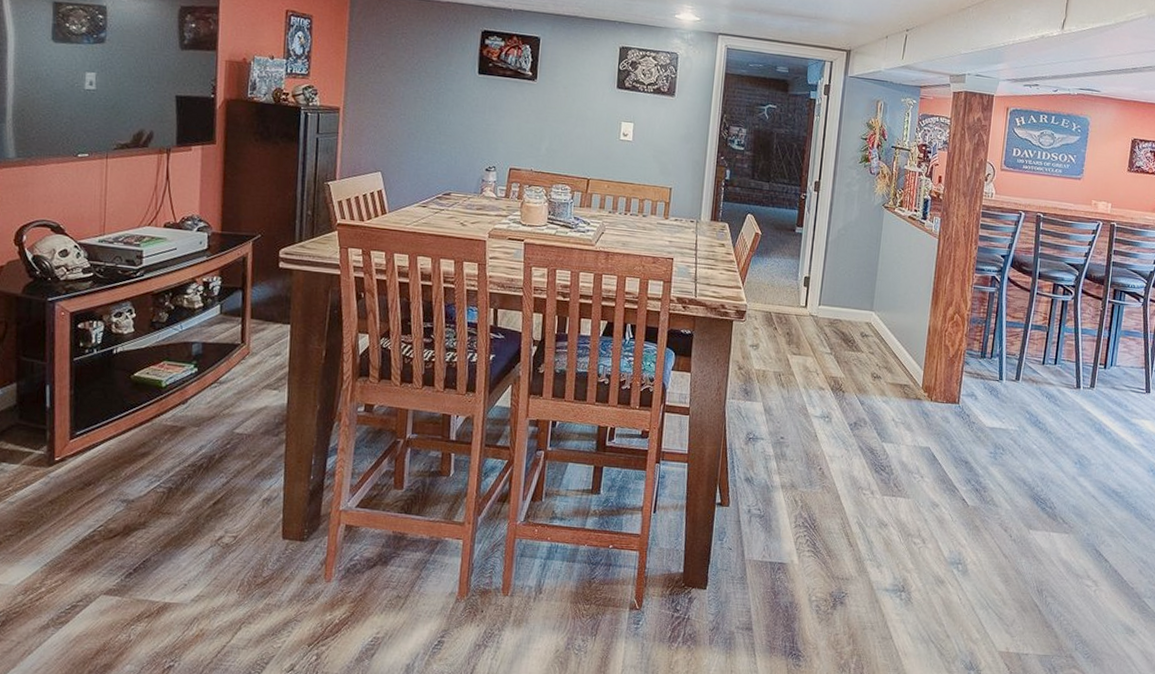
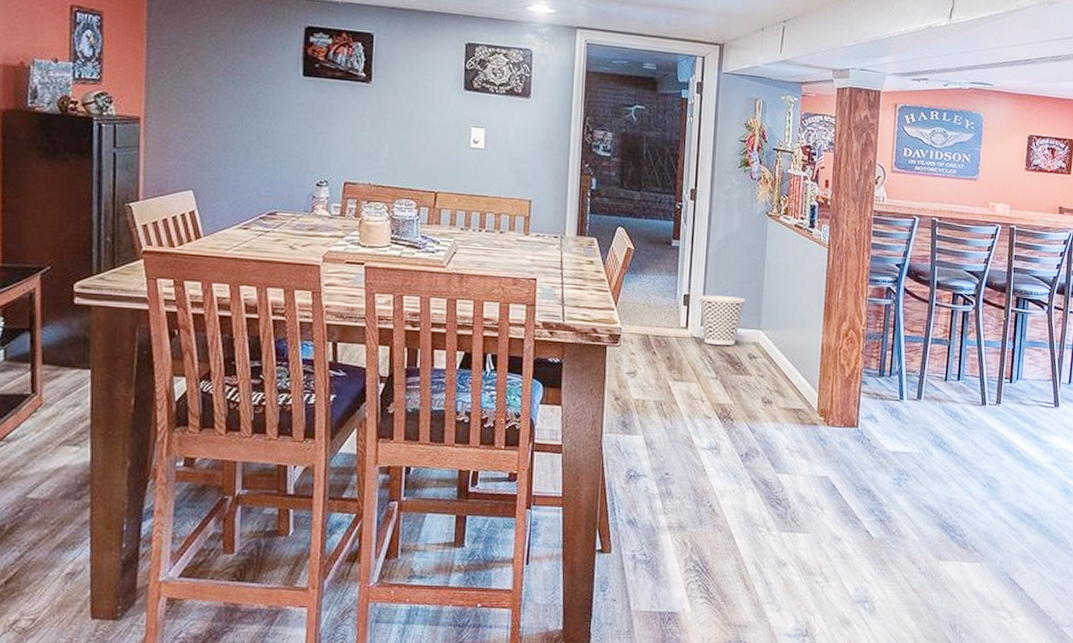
wastebasket: none [818,277,861,324] -> present [699,295,746,345]

